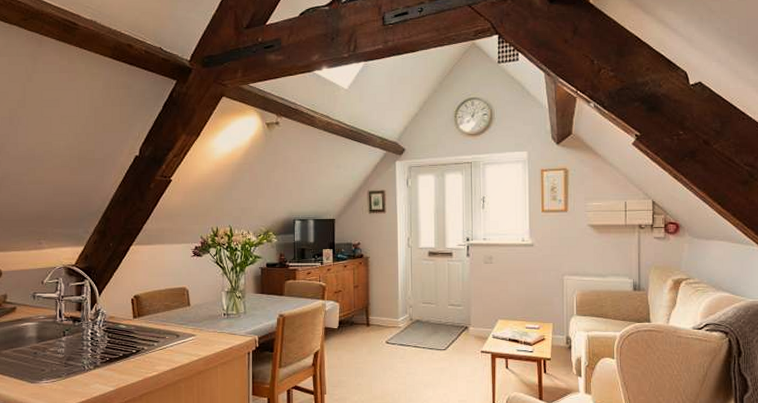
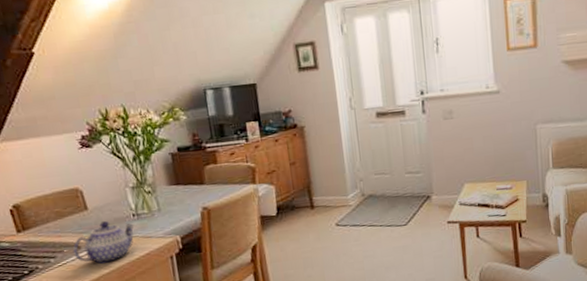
teapot: none [173,316,224,351] -> present [72,220,134,264]

